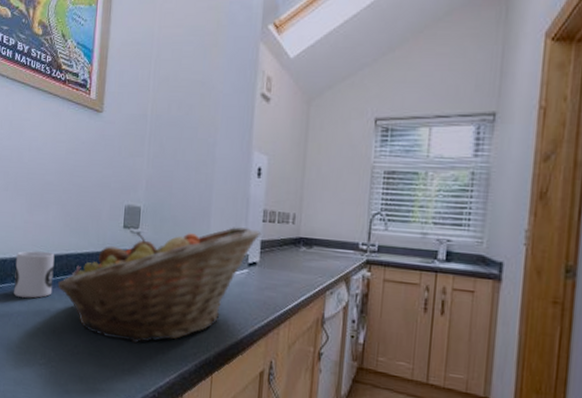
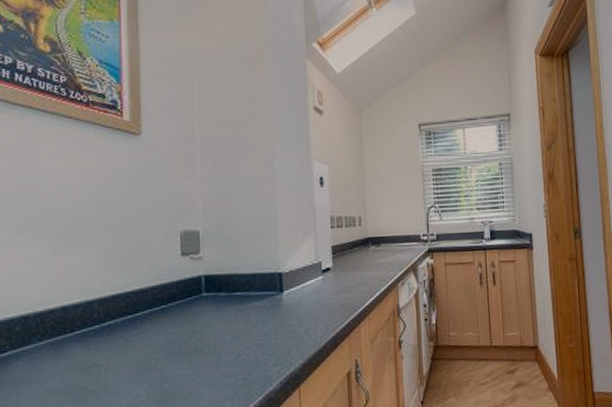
mug: present [14,250,55,298] -> none [42,296,99,357]
fruit basket: present [57,226,262,344] -> none [104,235,332,377]

